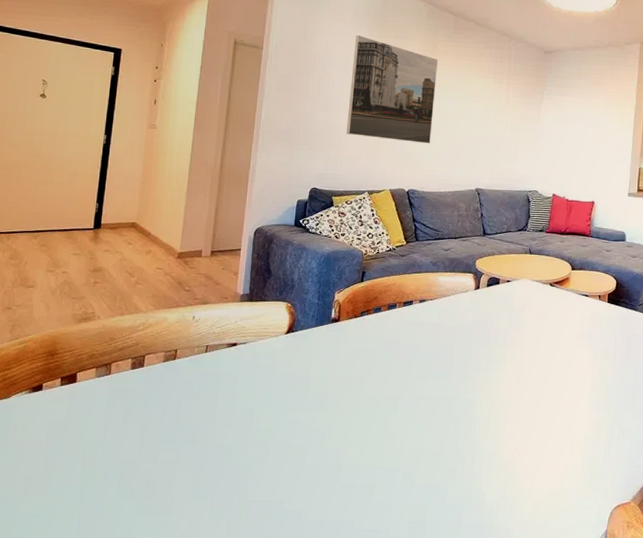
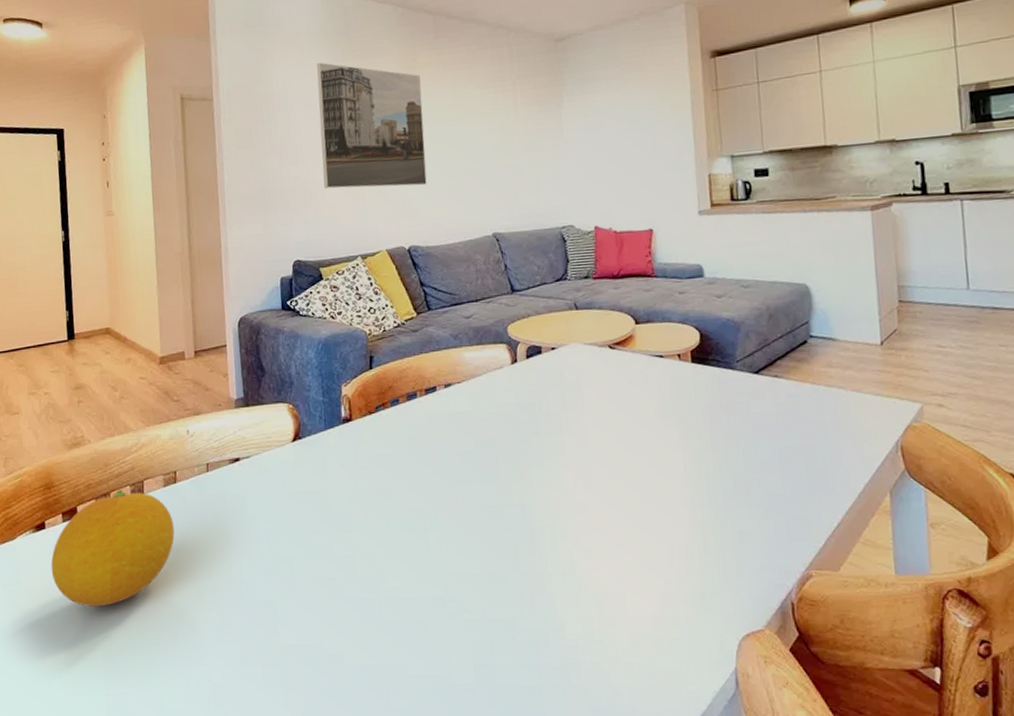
fruit: none [41,360,168,461] -> present [51,488,175,606]

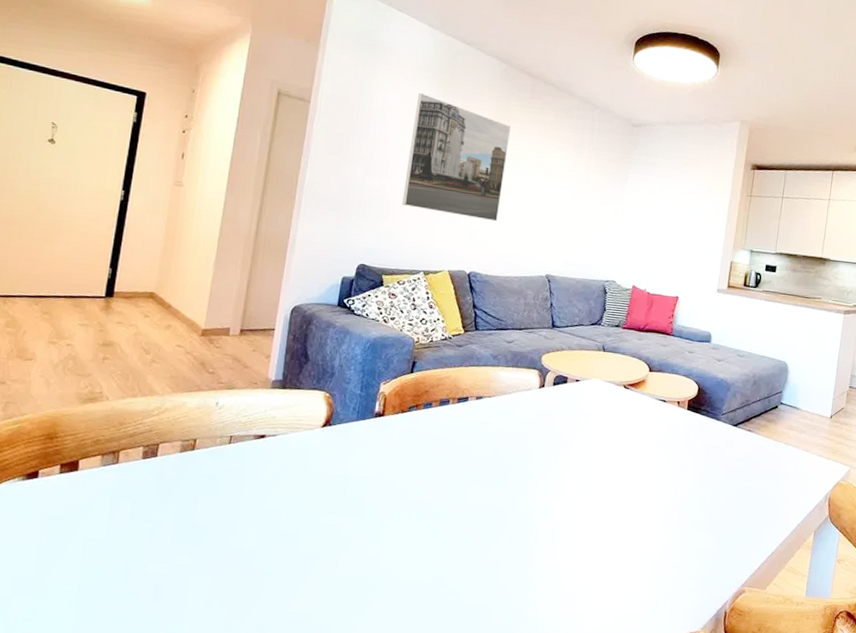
fruit: present [51,488,175,606] -> none [35,448,183,560]

